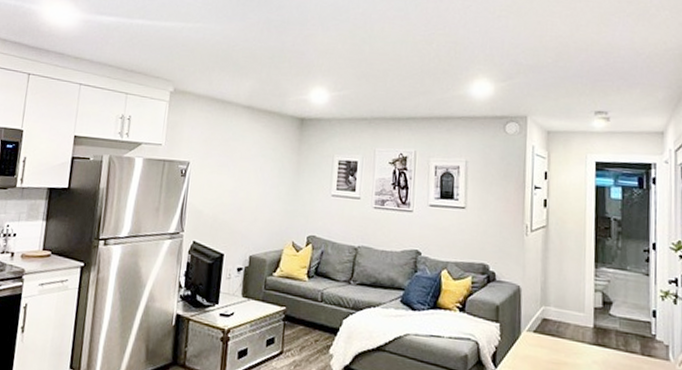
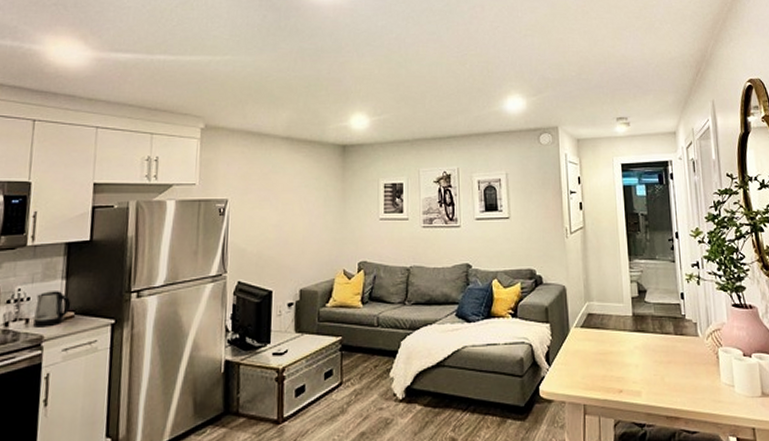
kettle: none [17,230,49,262] -> present [33,291,71,328]

